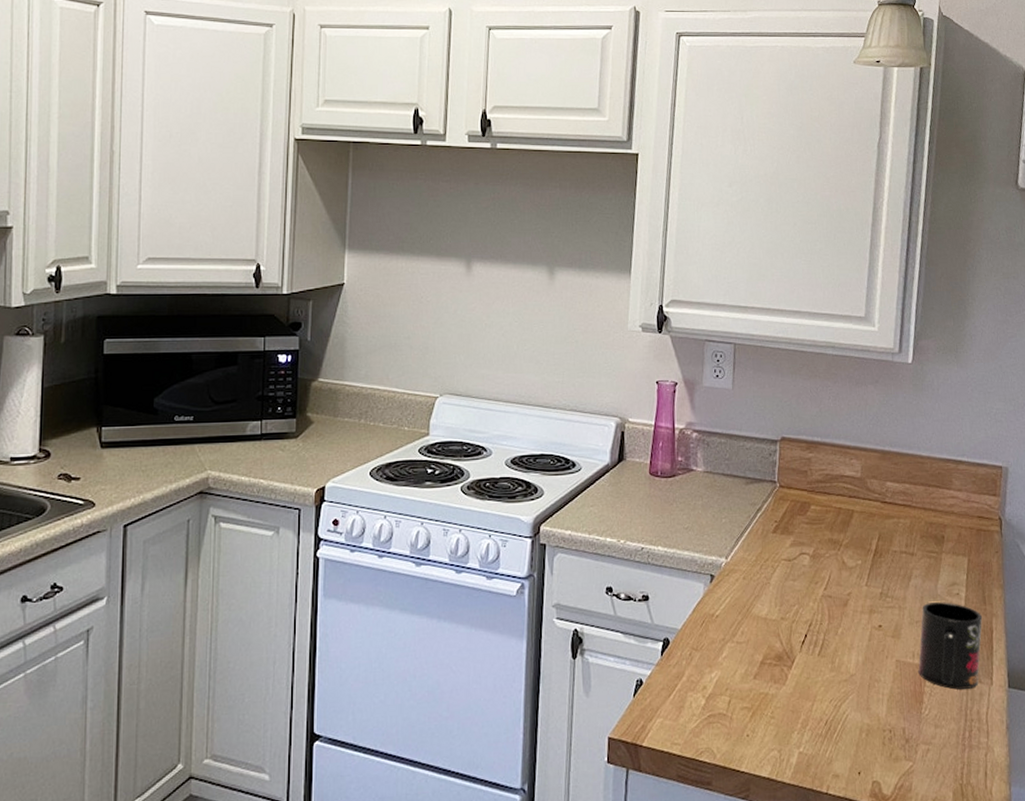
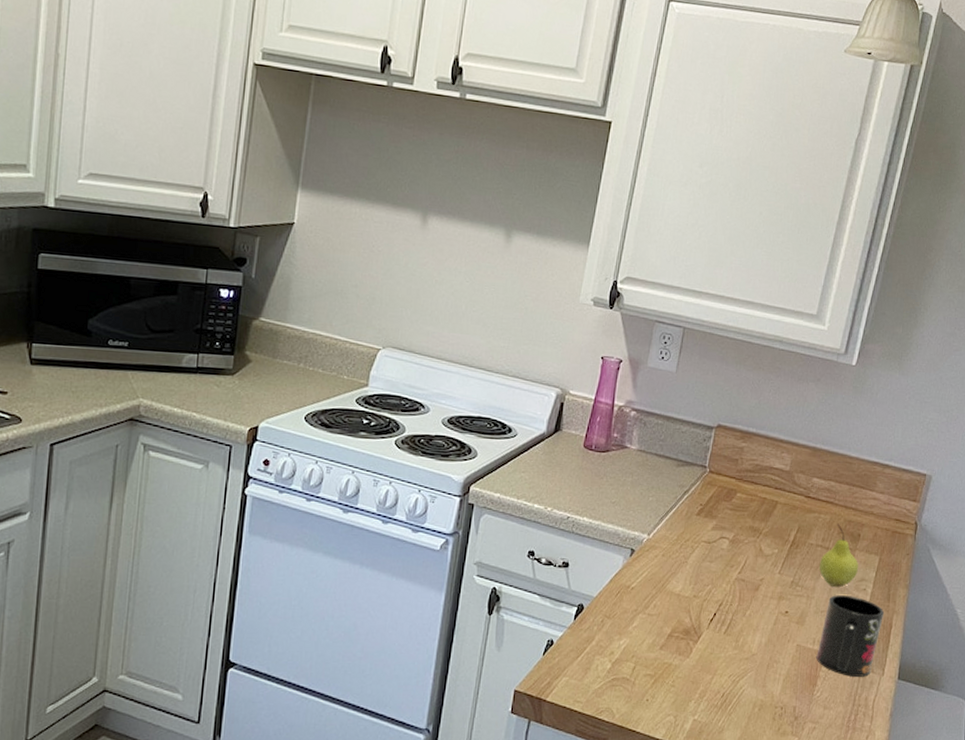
fruit: none [906,527,948,595] -> present [819,523,858,588]

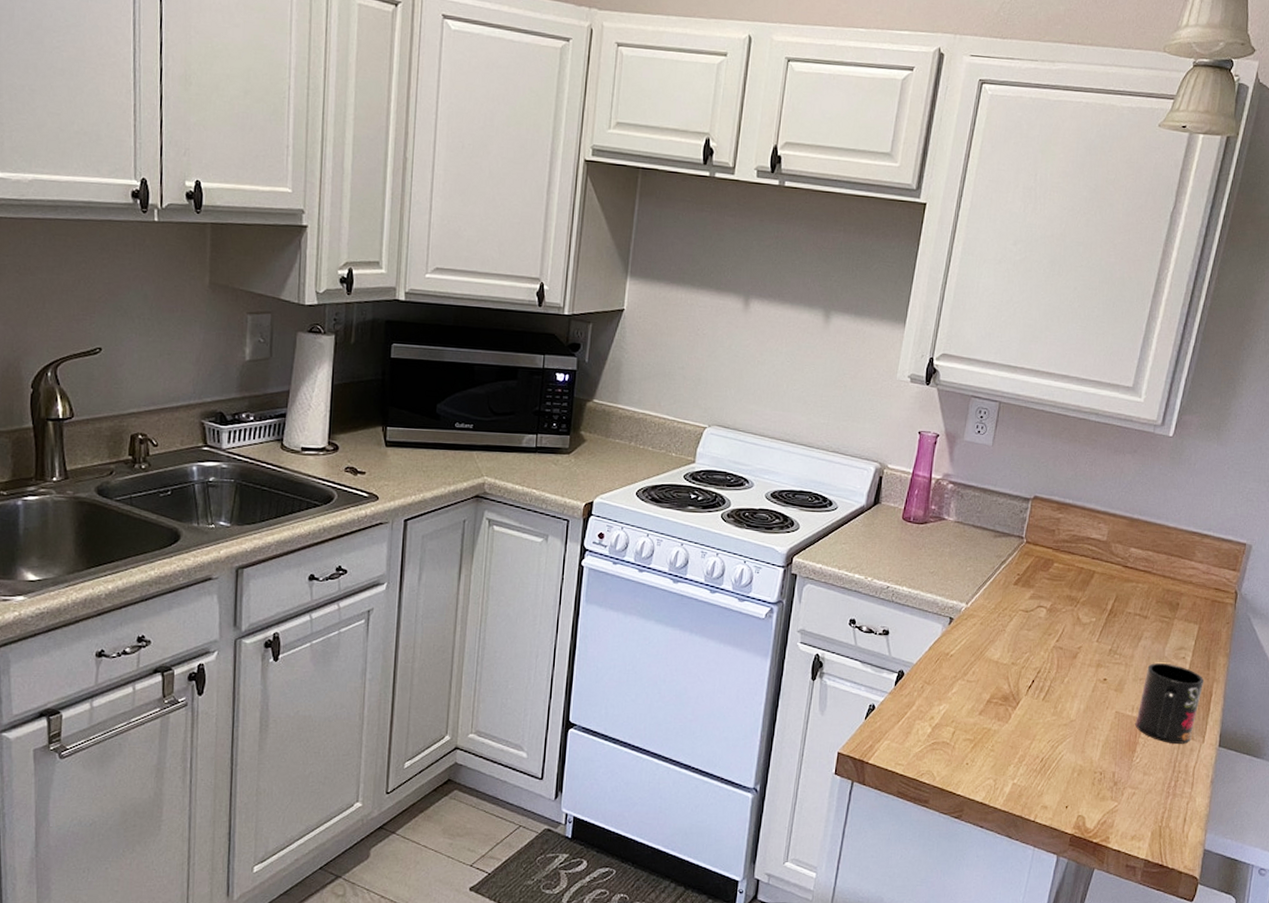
fruit: present [819,523,858,588] -> none [1137,593,1177,656]

